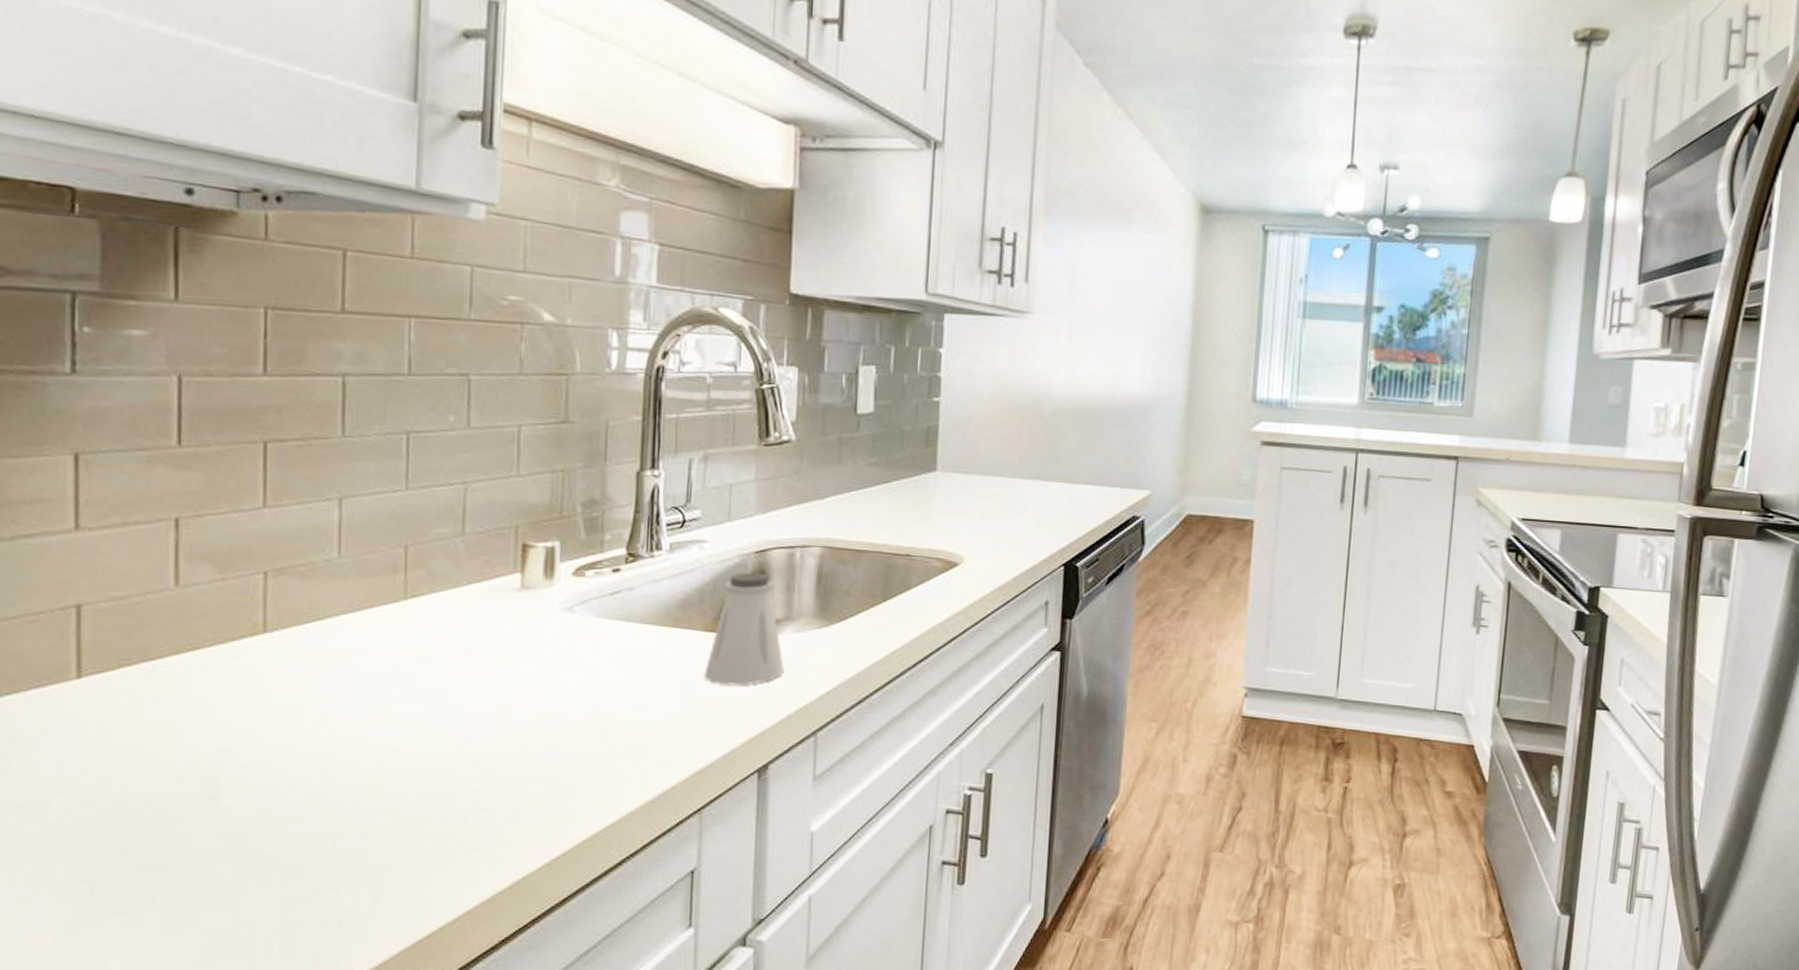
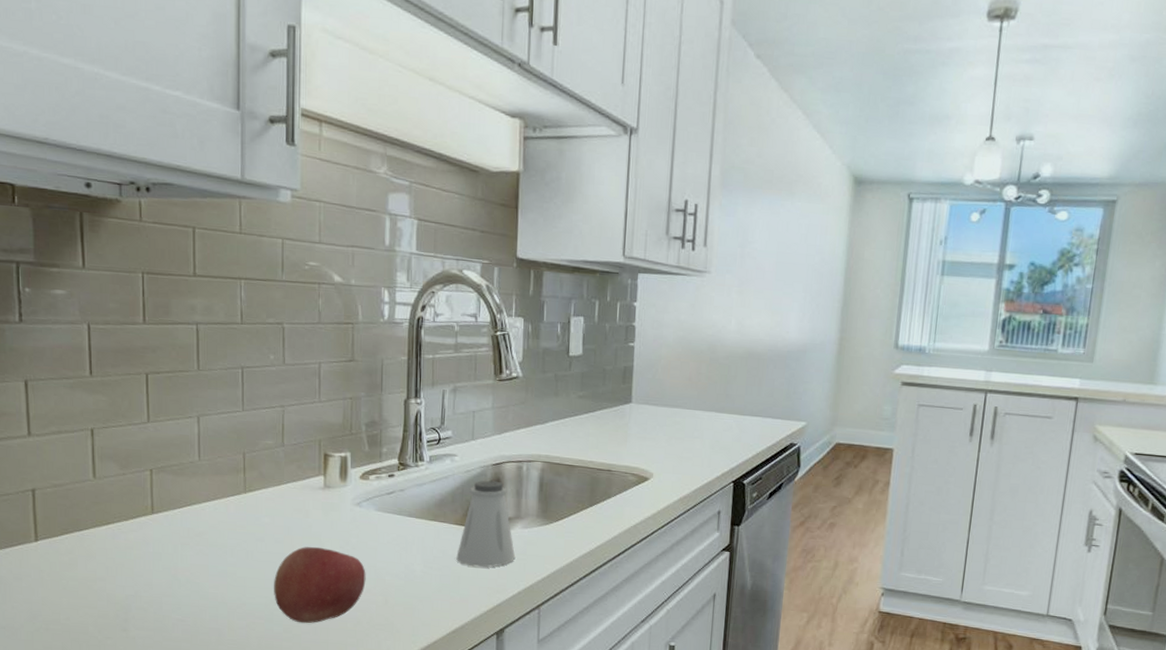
apple: none [443,668,578,773] -> present [274,546,366,624]

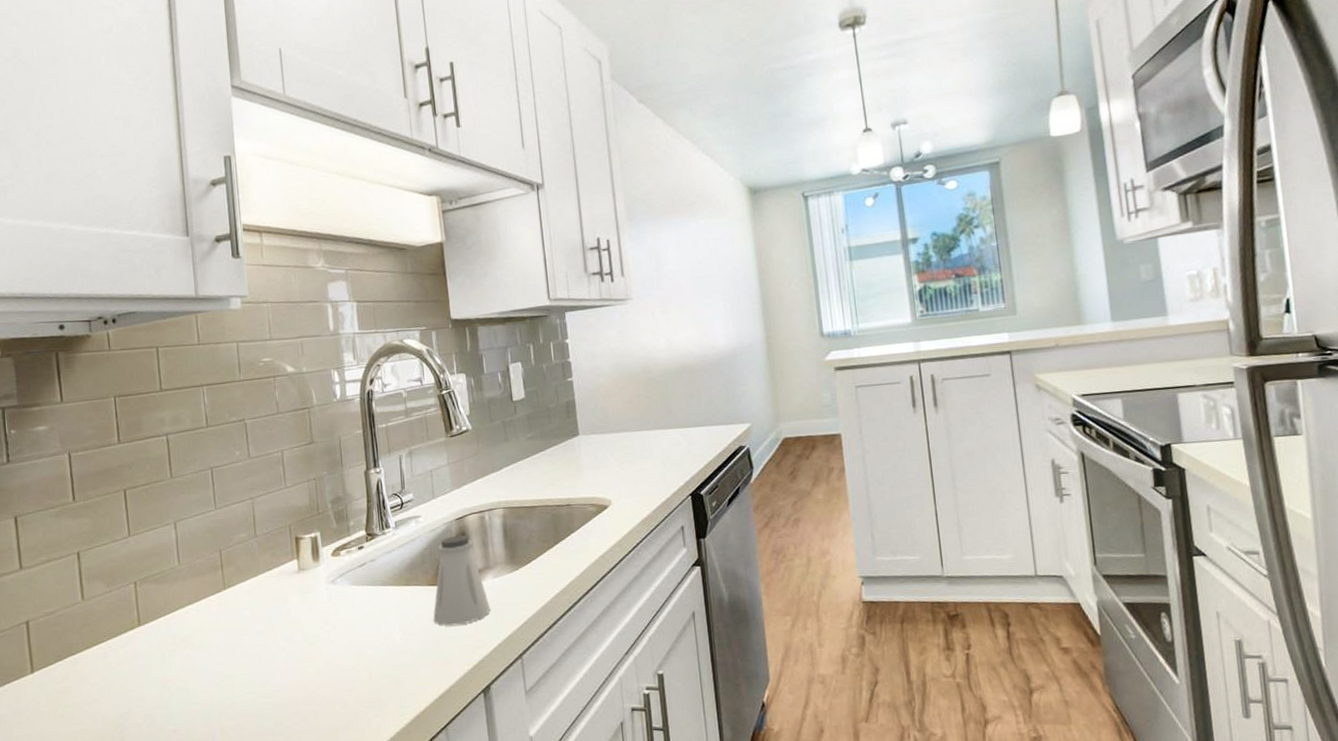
apple: present [274,546,366,624] -> none [260,631,349,714]

